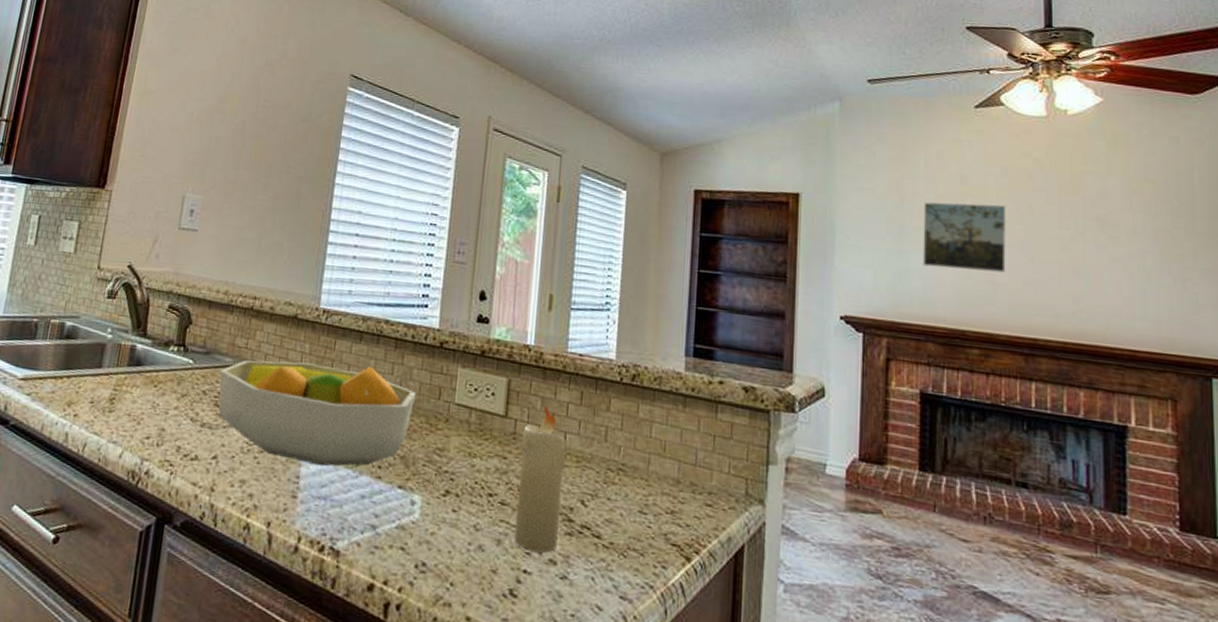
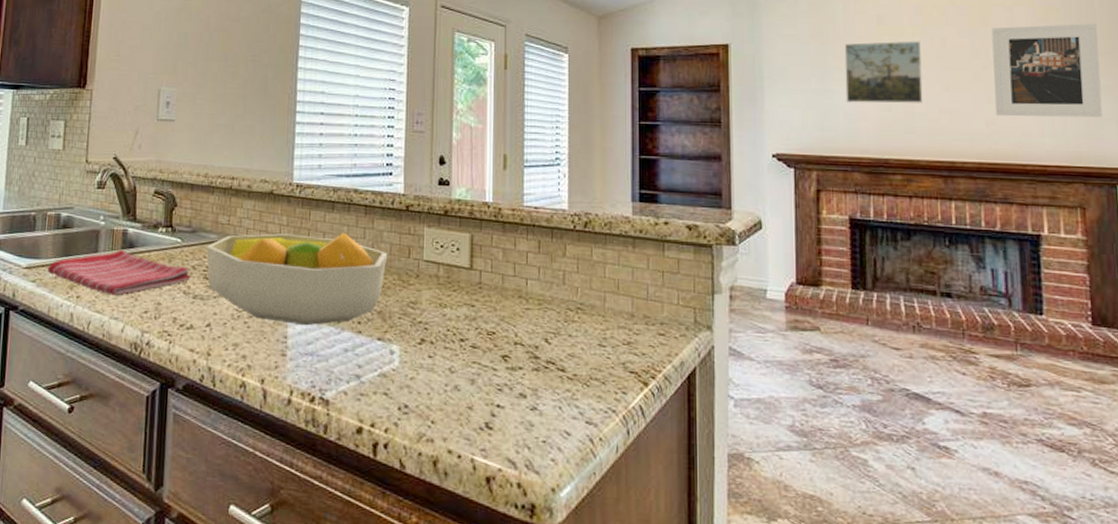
dish towel: none [45,366,201,418] -> present [47,249,191,296]
candle: present [514,405,566,553] -> none [485,256,529,388]
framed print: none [1082,197,1199,303] -> present [991,24,1103,118]

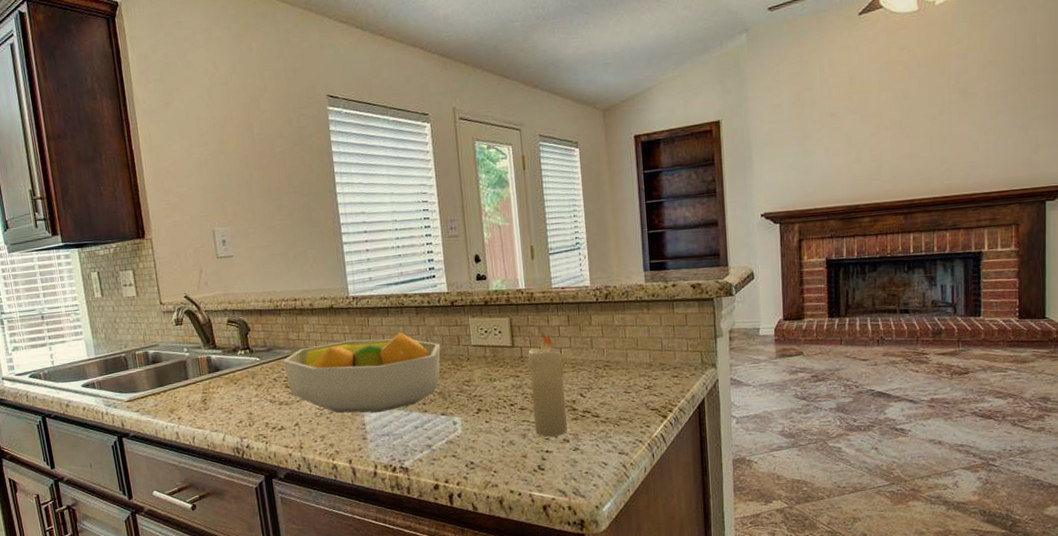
dish towel: present [47,249,191,296] -> none [147,374,274,413]
candle: none [485,256,529,388] -> present [527,331,567,437]
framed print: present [844,41,923,104] -> none [821,95,888,160]
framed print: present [991,24,1103,118] -> none [948,60,1038,155]

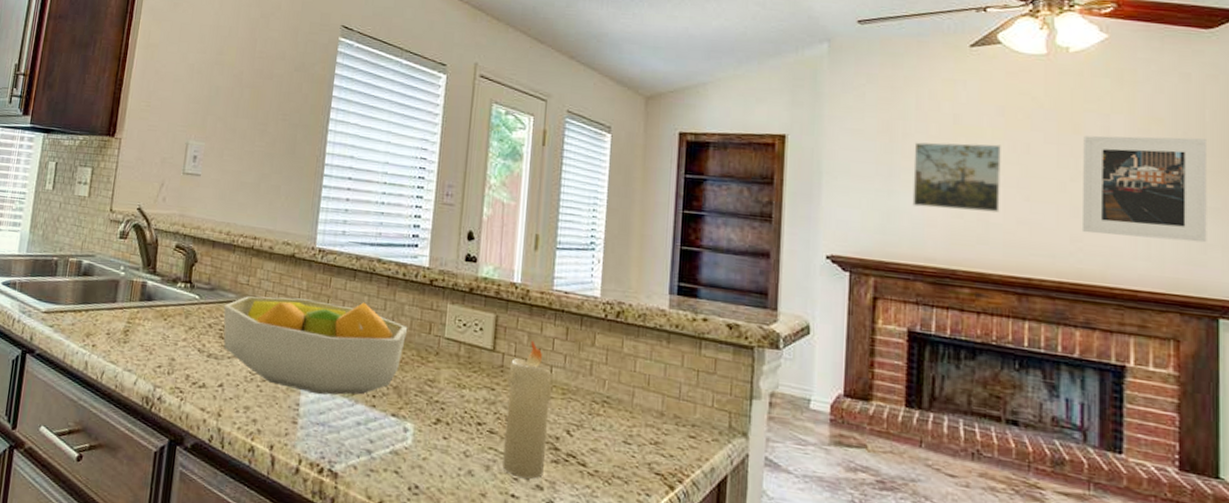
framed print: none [821,95,888,160] -> present [912,142,1001,213]
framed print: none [948,60,1038,155] -> present [1081,135,1207,243]

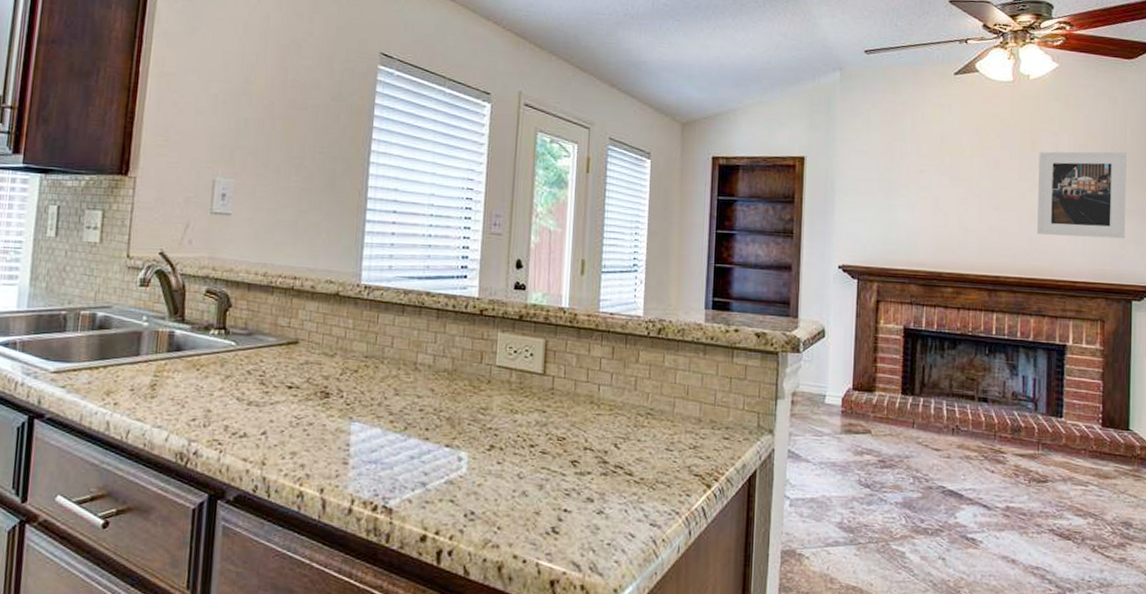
fruit bowl: present [223,296,408,395] -> none [263,336,459,433]
candle: present [502,340,552,479] -> none [555,362,600,493]
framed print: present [912,142,1001,213] -> none [908,160,977,221]

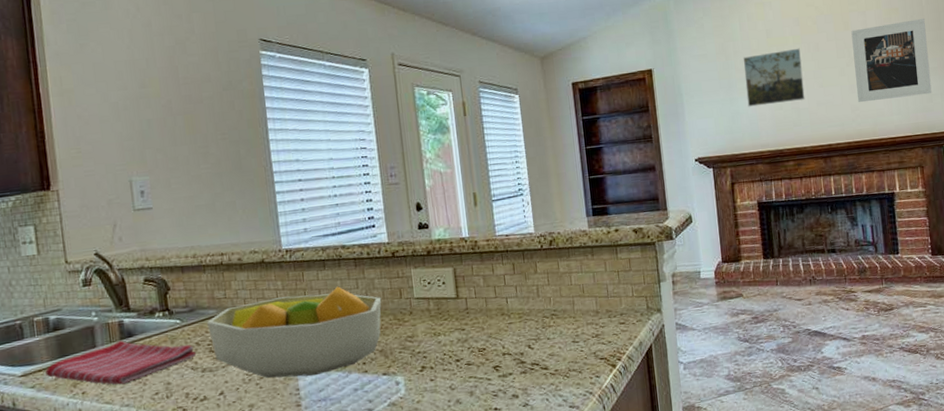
dish towel: none [80,352,246,403] -> present [45,340,197,385]
fruit bowl: none [263,336,459,433] -> present [206,286,382,378]
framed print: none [908,160,977,221] -> present [743,48,805,107]

